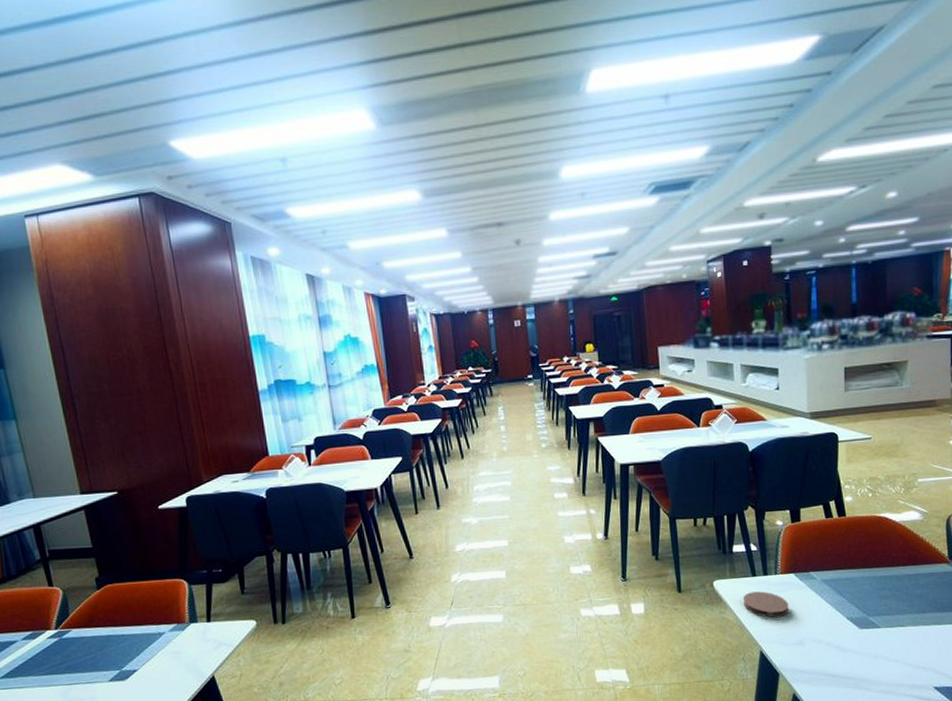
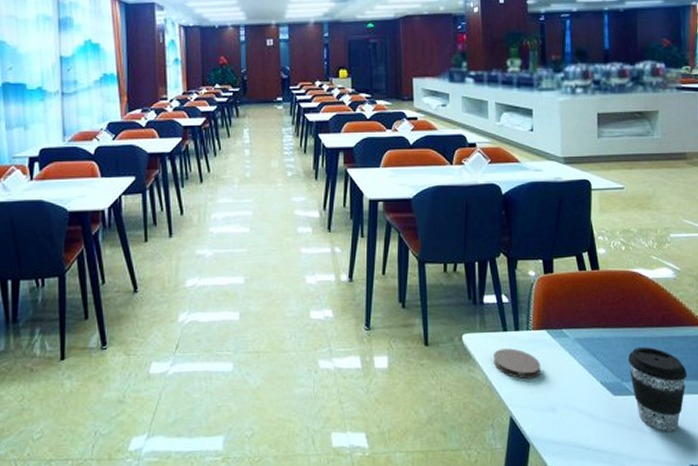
coffee cup: none [873,584,933,659] -> present [627,347,687,432]

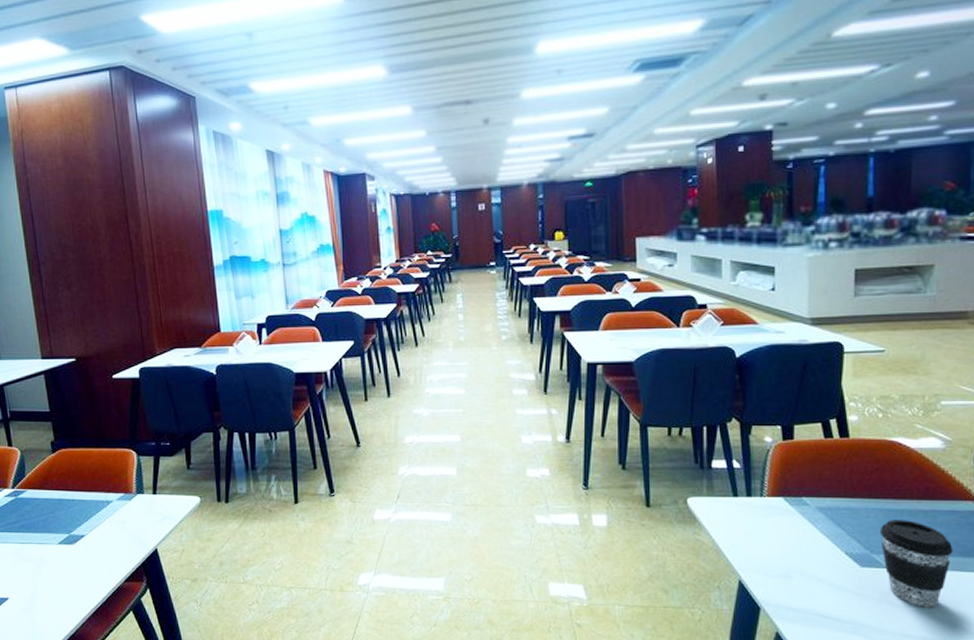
coaster: present [493,348,541,380] -> none [721,514,775,545]

